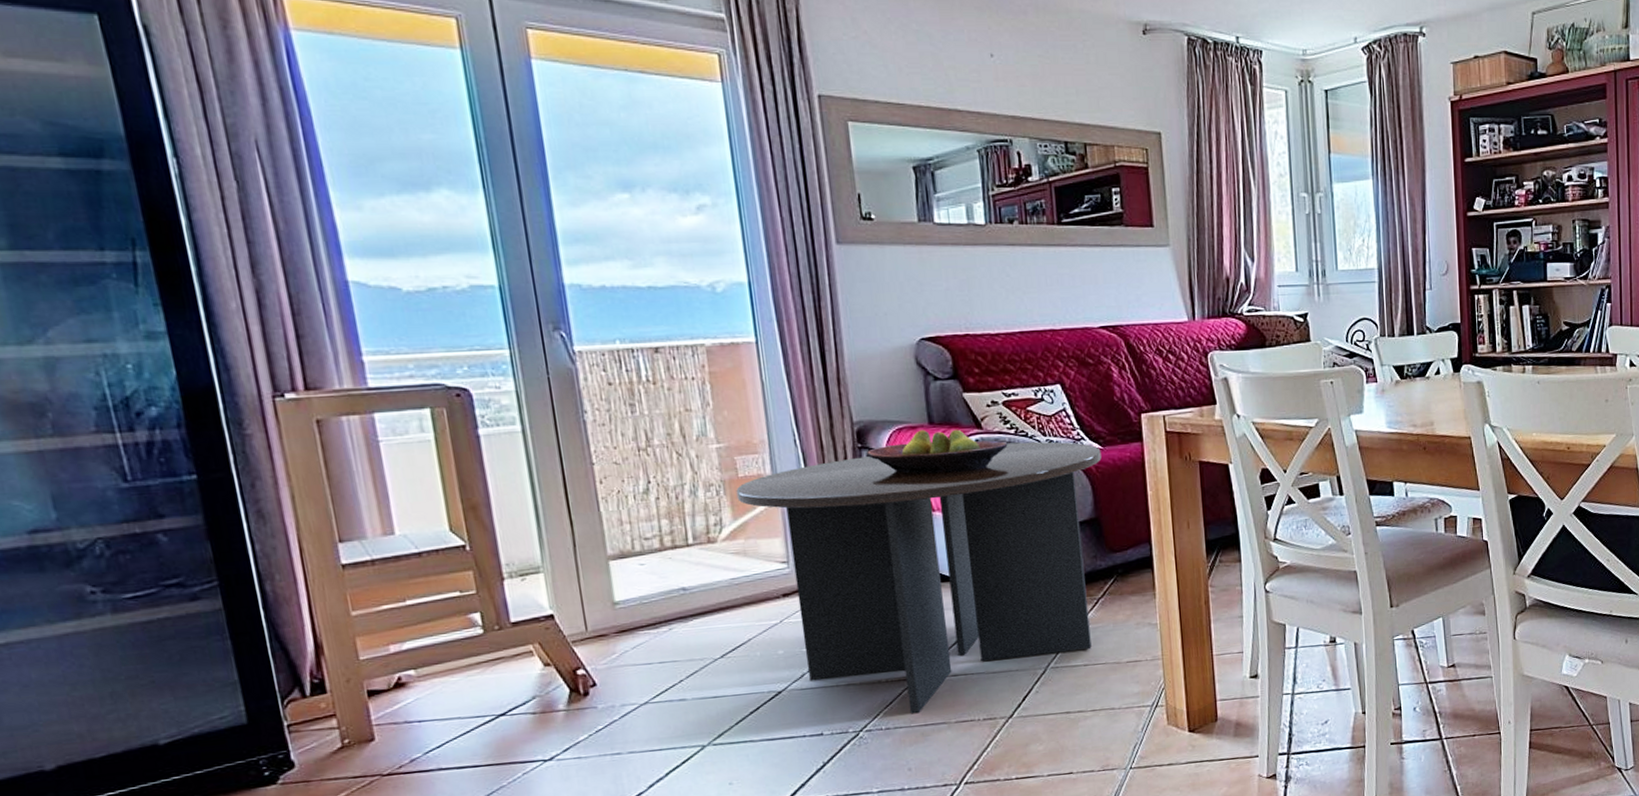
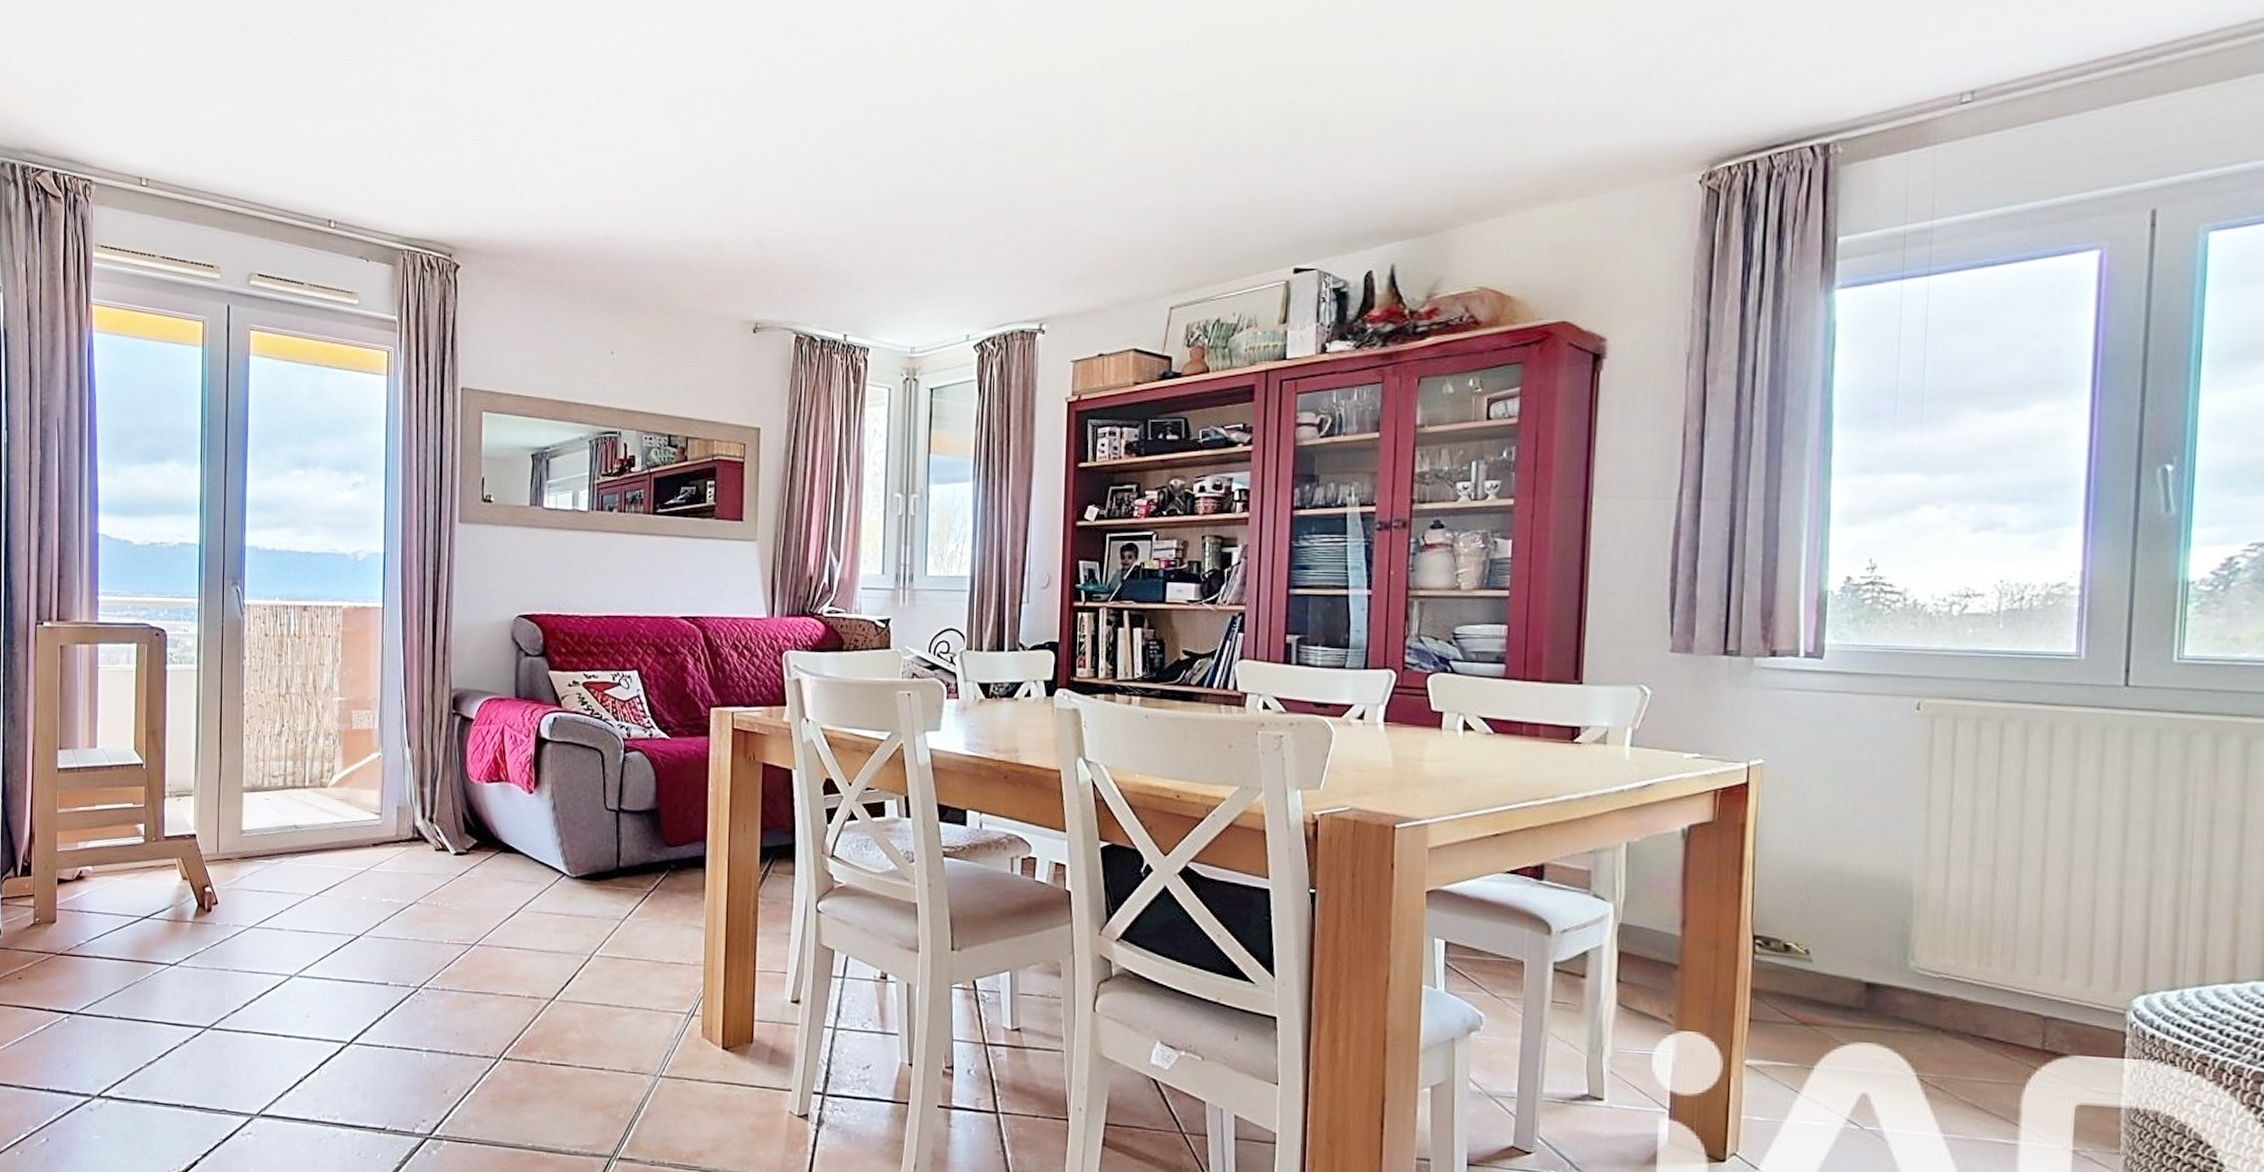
coffee table: present [736,441,1102,714] -> none [348,722,668,980]
fruit bowl: present [867,429,1008,474] -> none [459,703,583,747]

